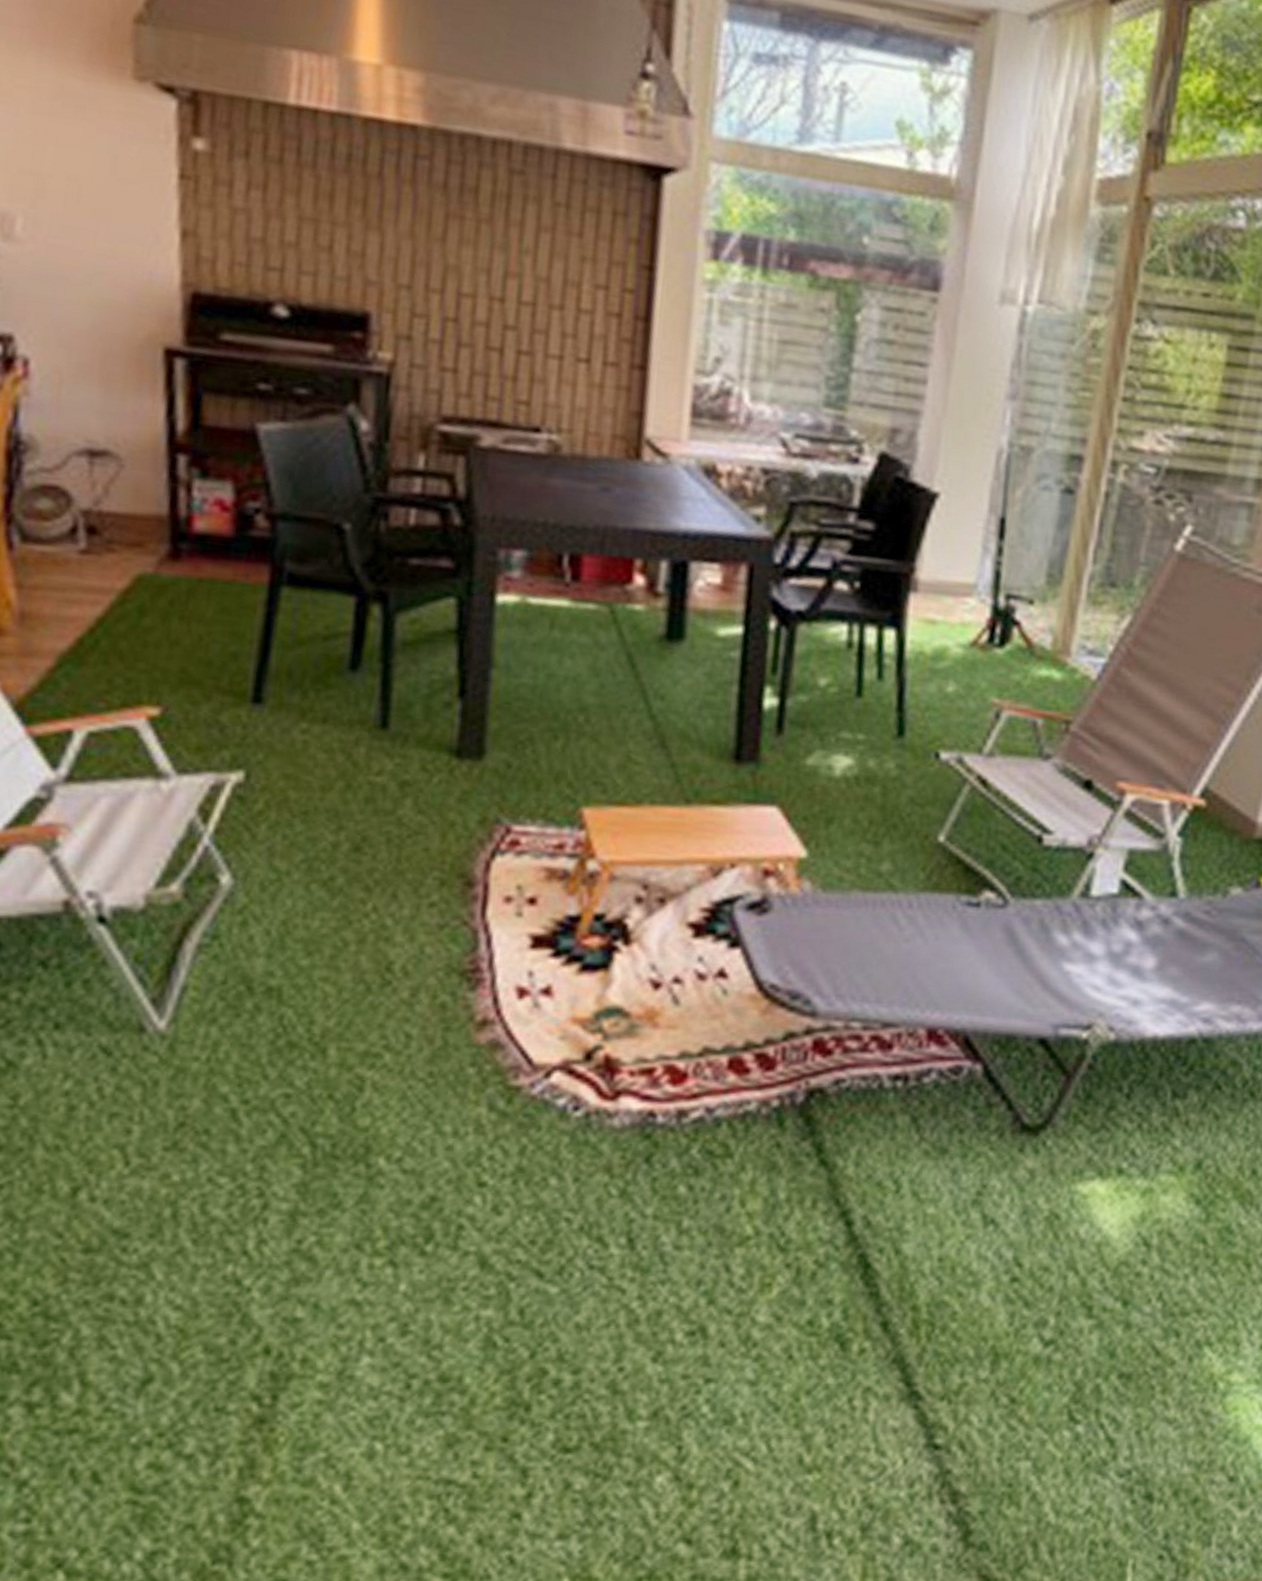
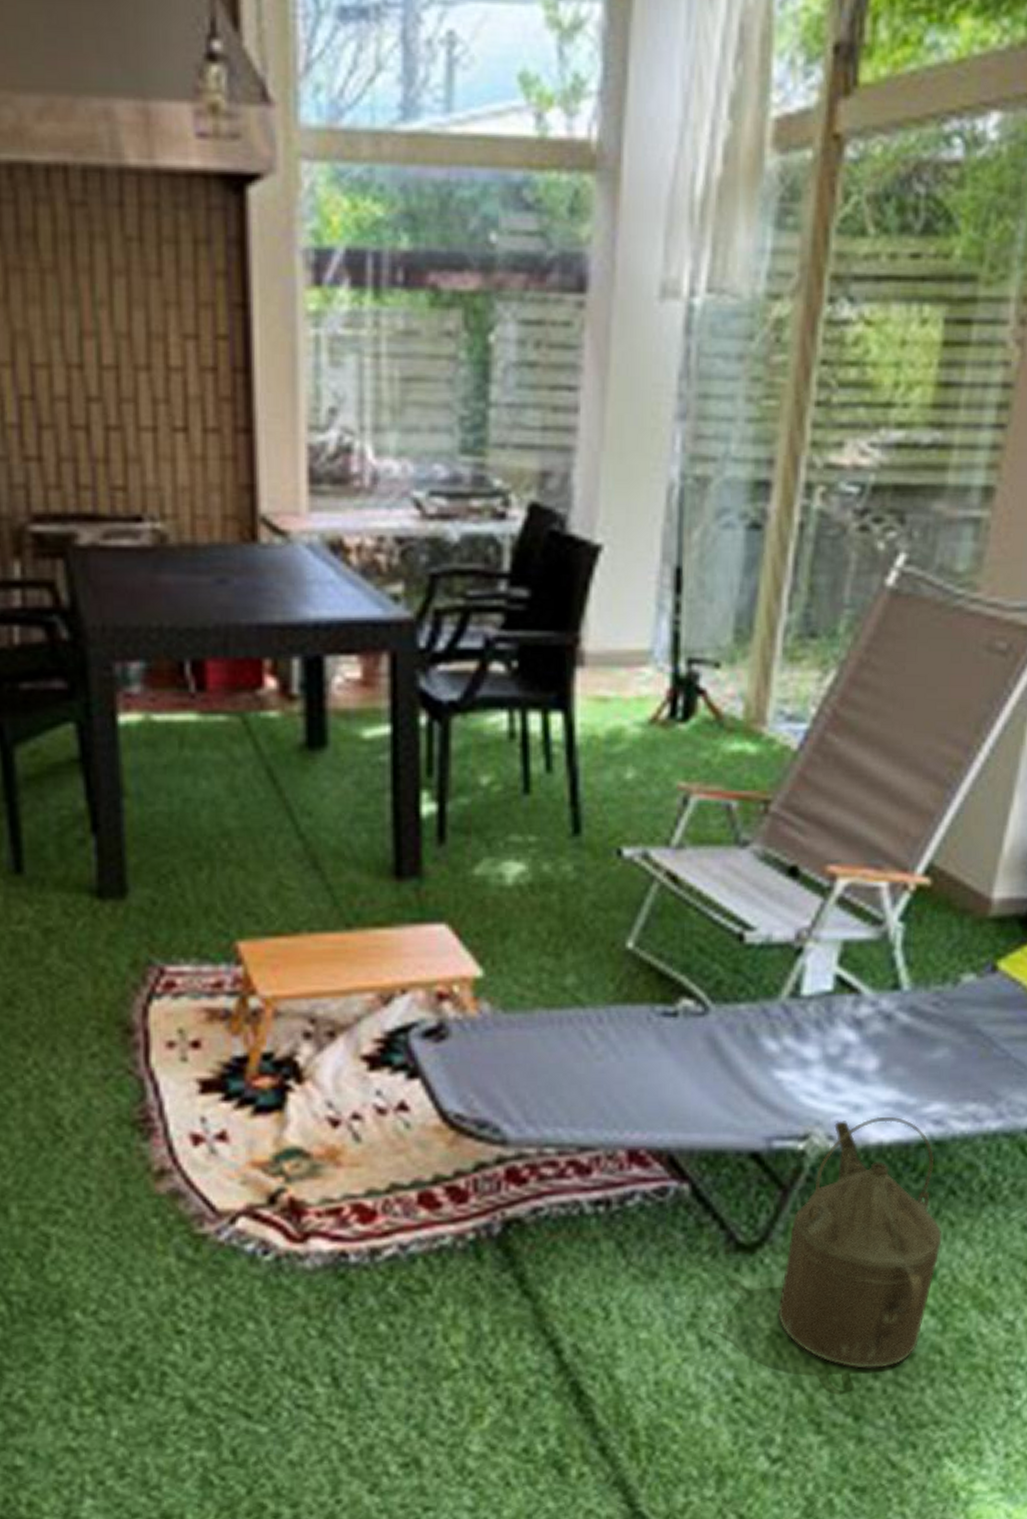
watering can: none [1057,1012,1208,1254] -> present [778,1117,942,1369]

